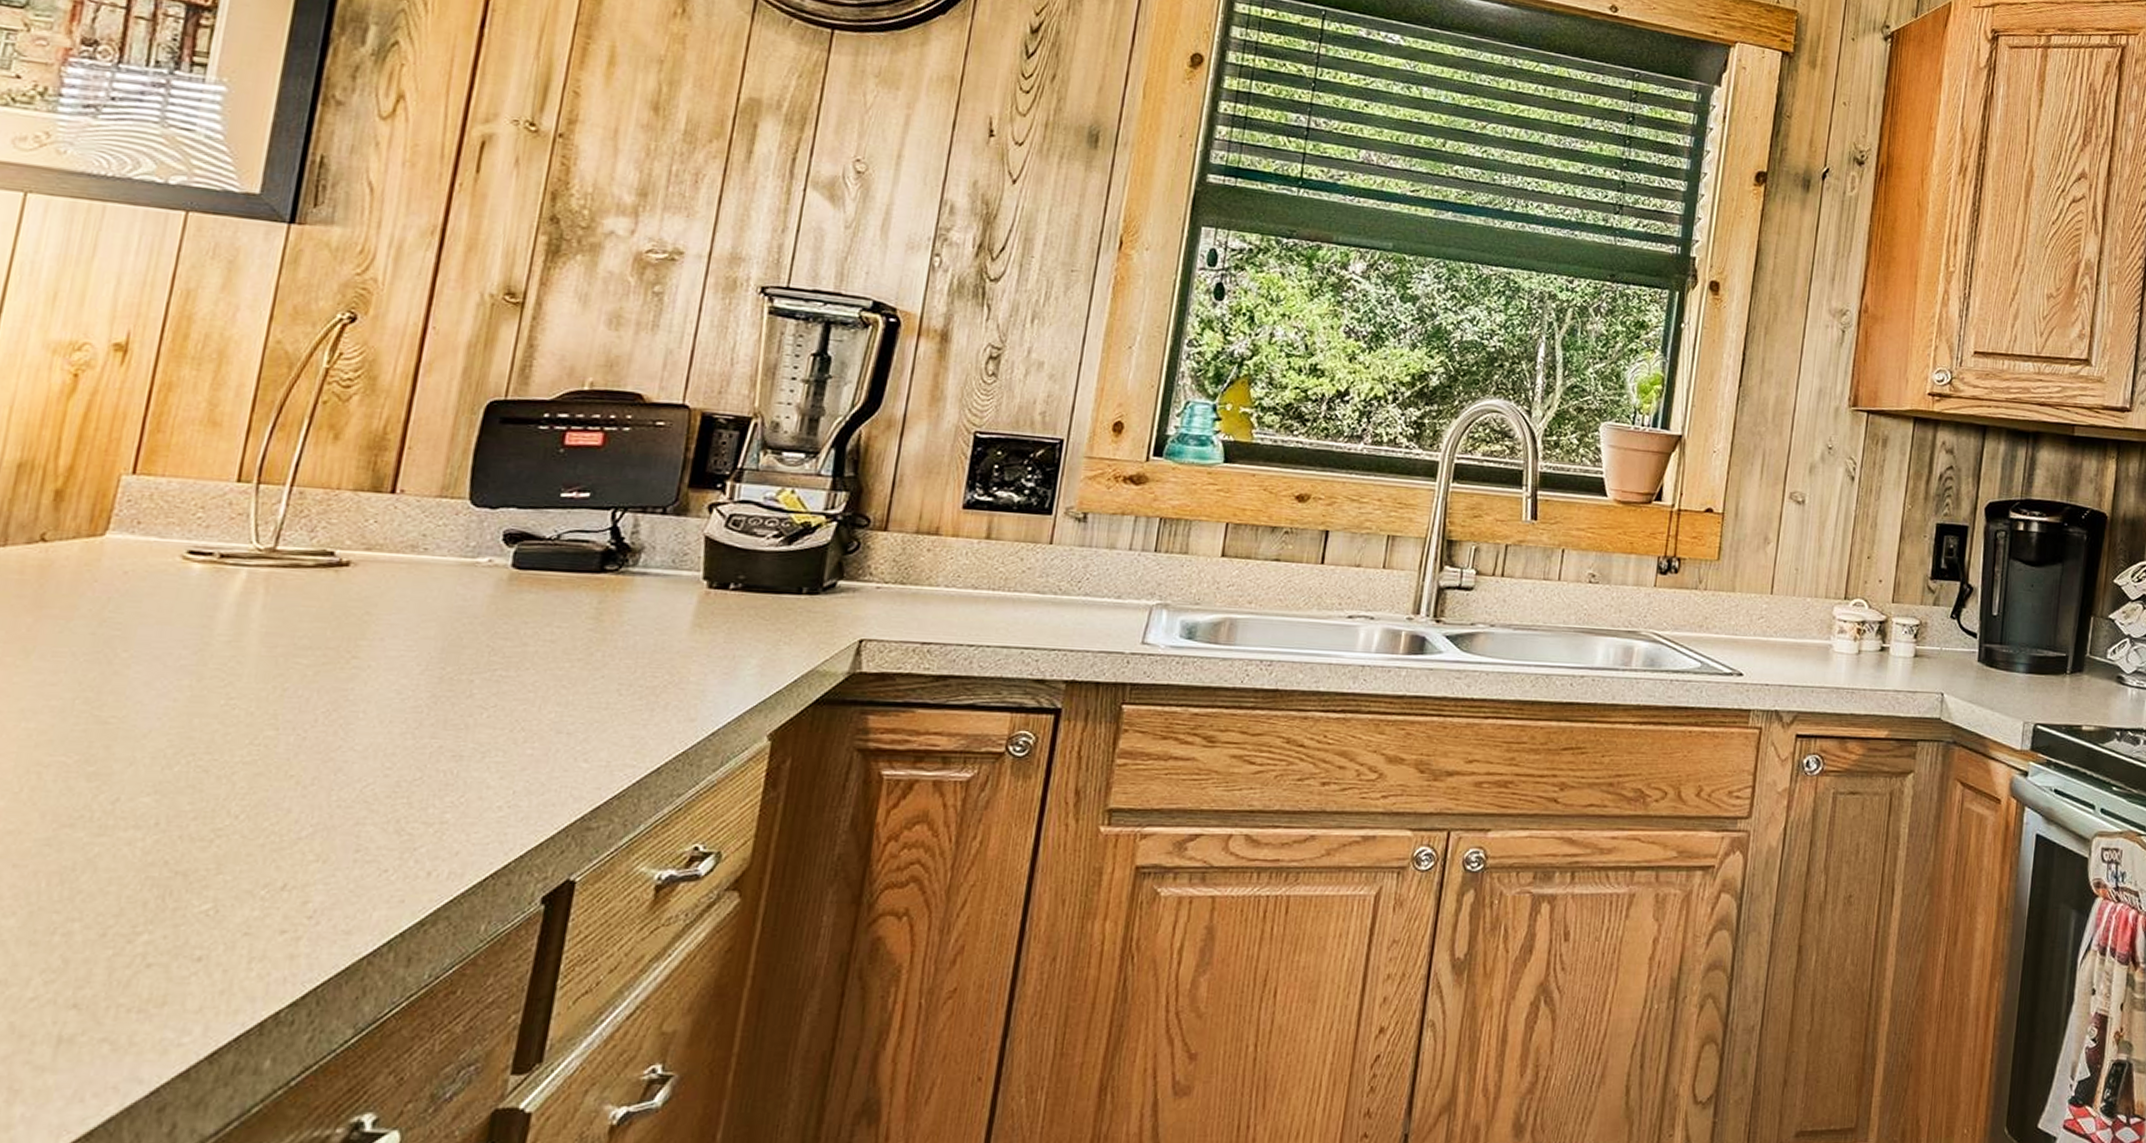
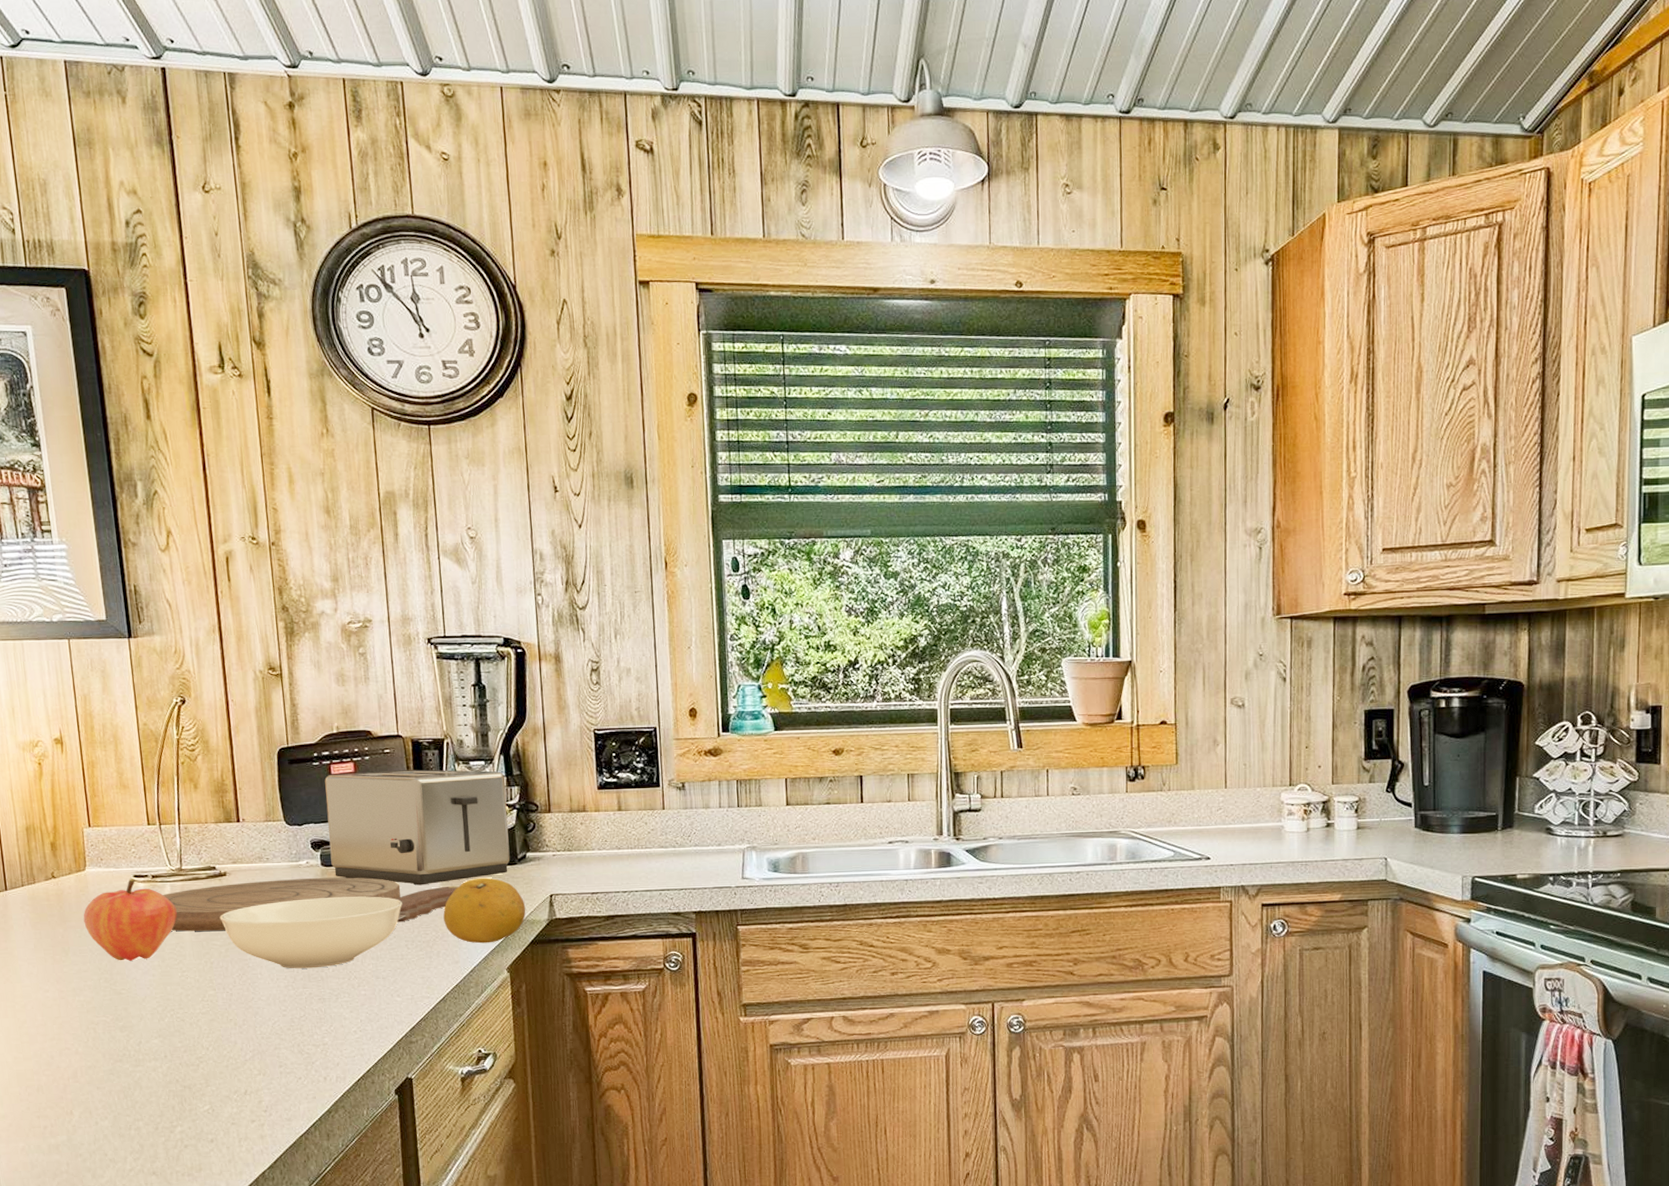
fruit: none [75,555,248,676] -> present [83,878,177,961]
cutting board: none [228,578,632,644] -> present [162,877,401,932]
bowl: none [318,610,630,711] -> present [219,896,403,969]
toaster: none [529,444,831,610] -> present [324,769,510,886]
knife: none [611,613,722,658] -> present [395,885,459,923]
fruit: none [686,607,819,698] -> present [443,877,526,944]

